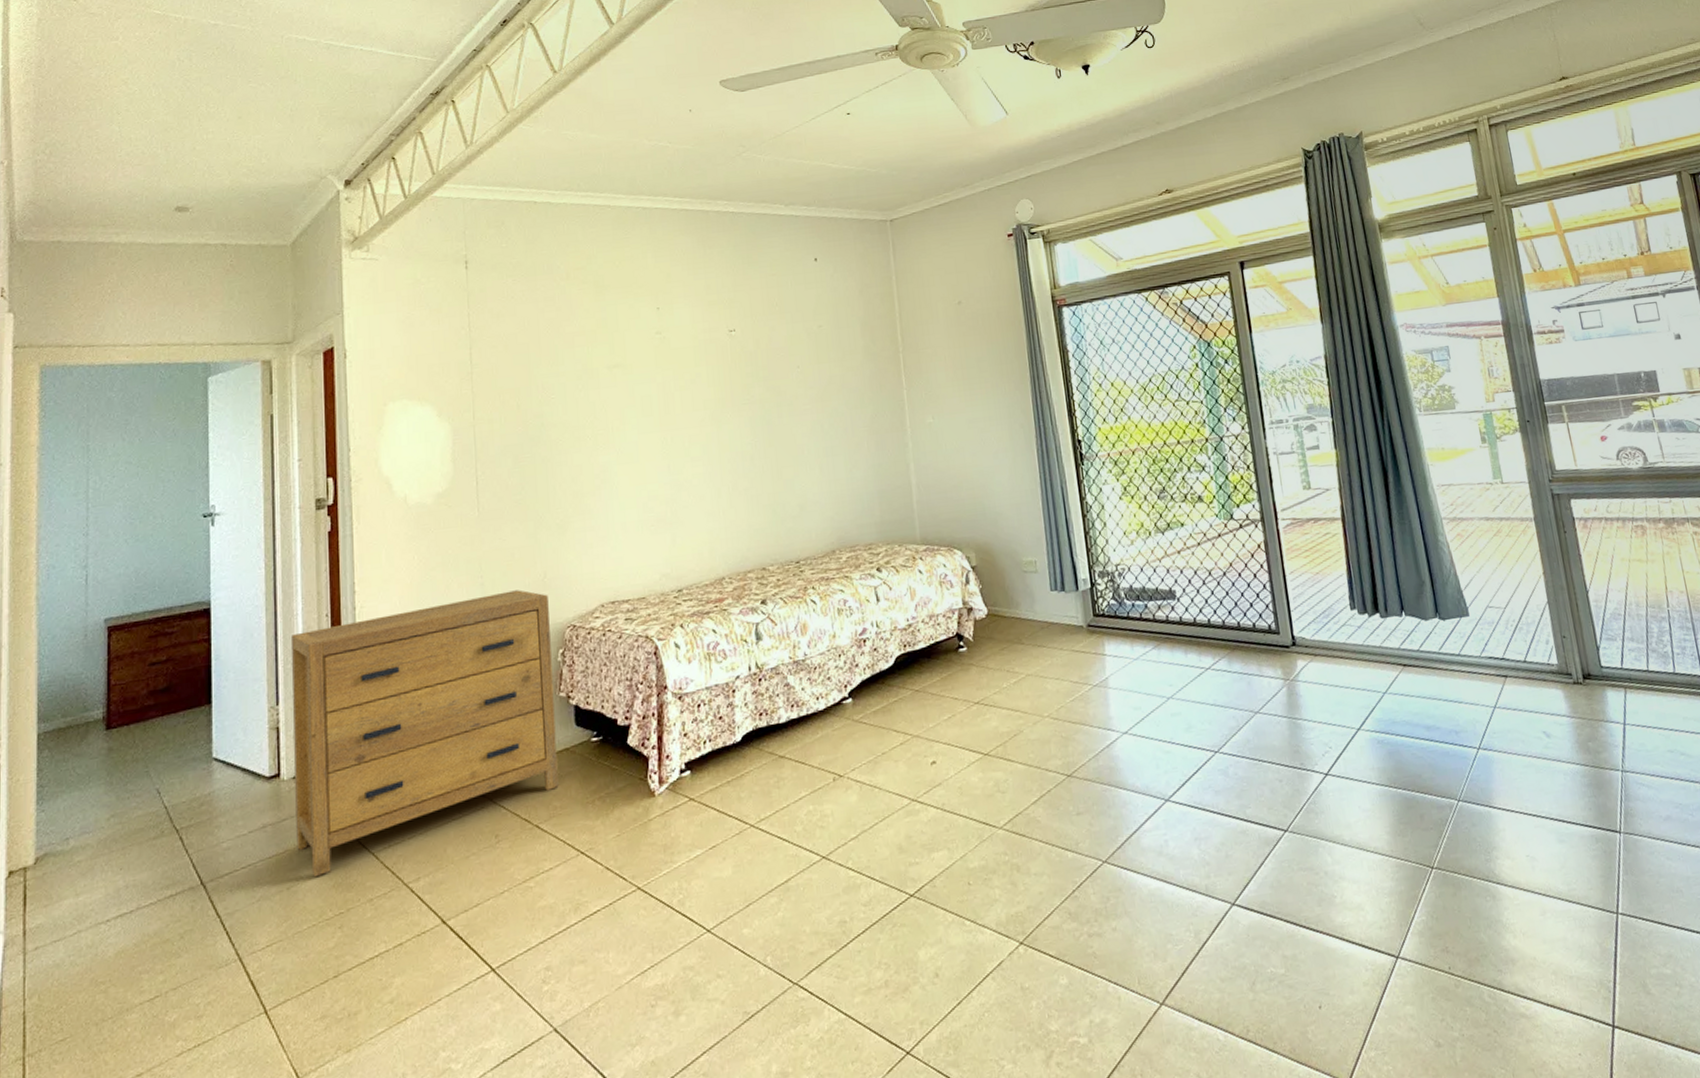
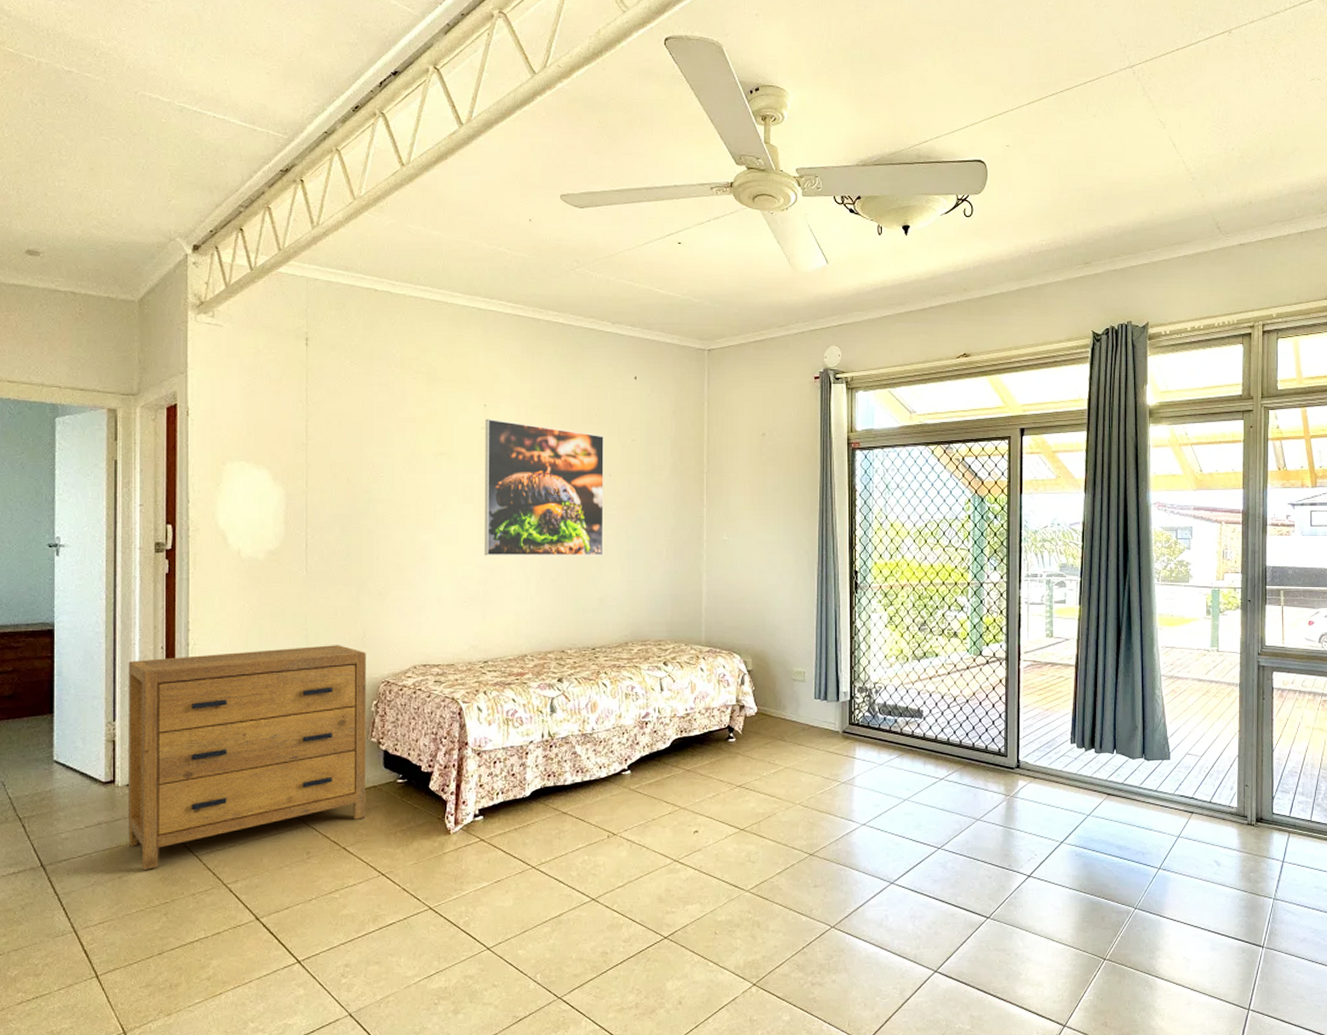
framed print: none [659,322,799,472] -> present [484,418,604,556]

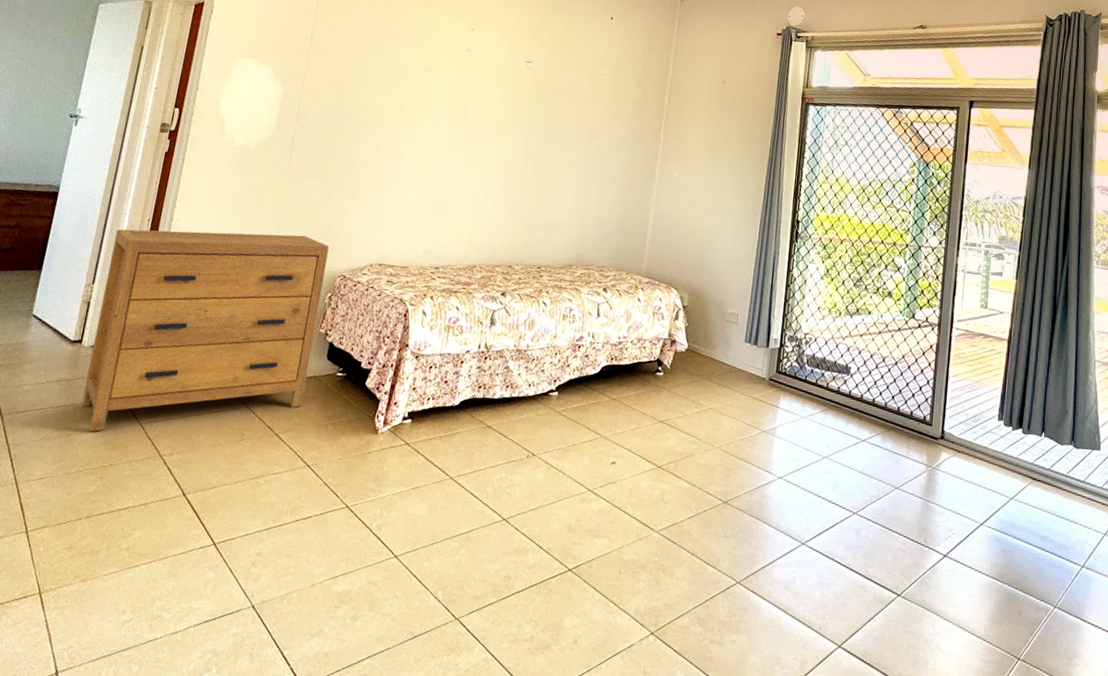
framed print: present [484,418,604,556] -> none [451,42,576,180]

